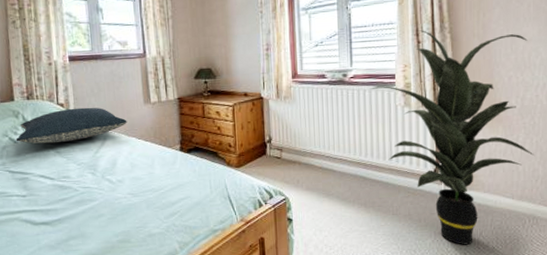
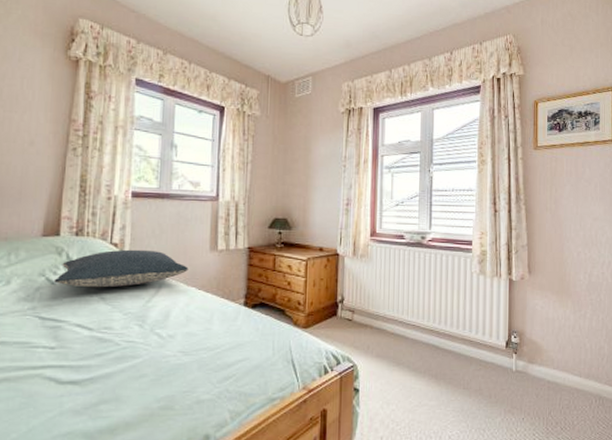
indoor plant: present [370,30,534,245] -> none [447,199,600,425]

